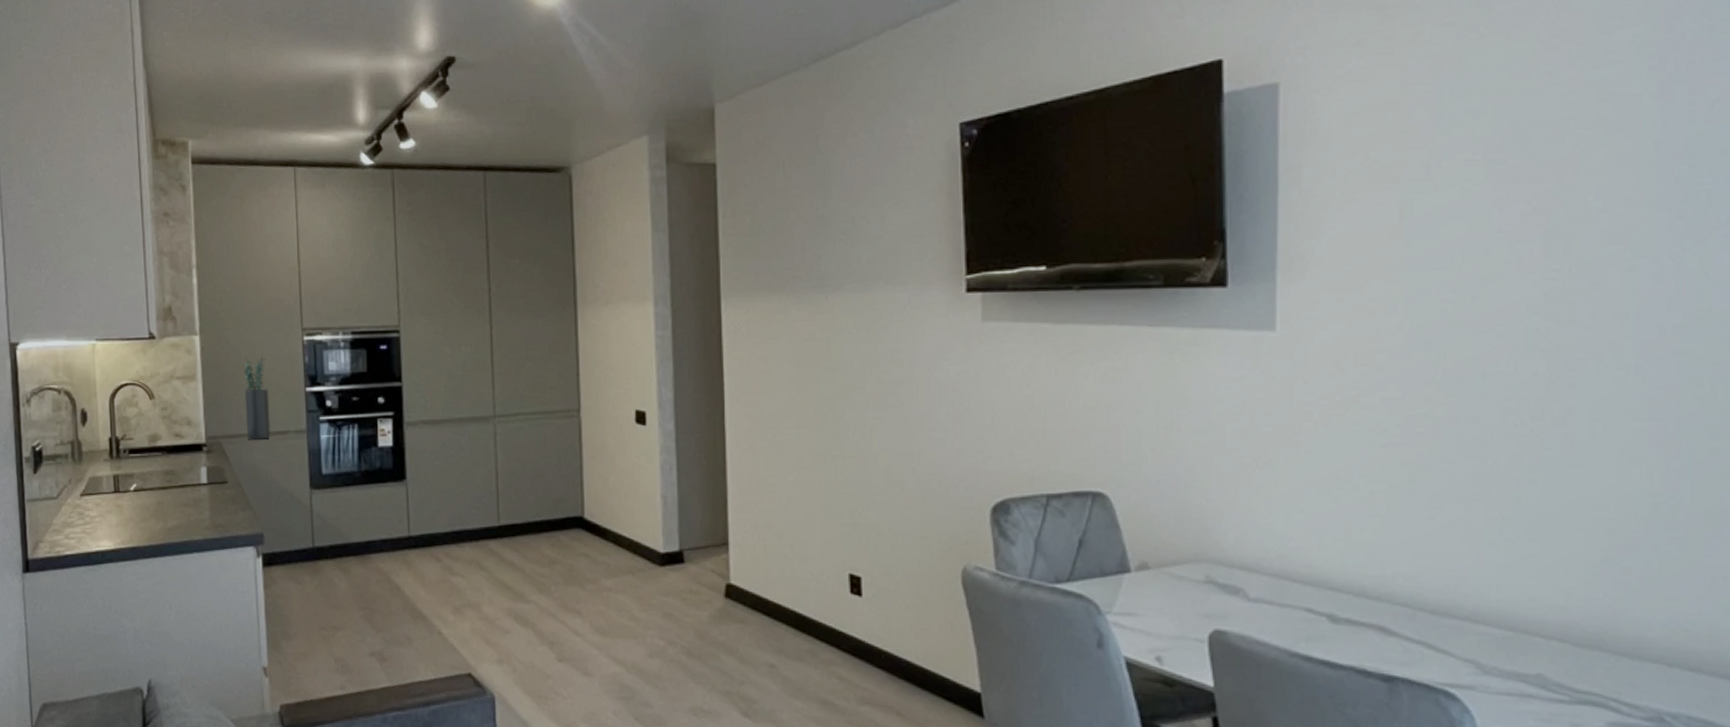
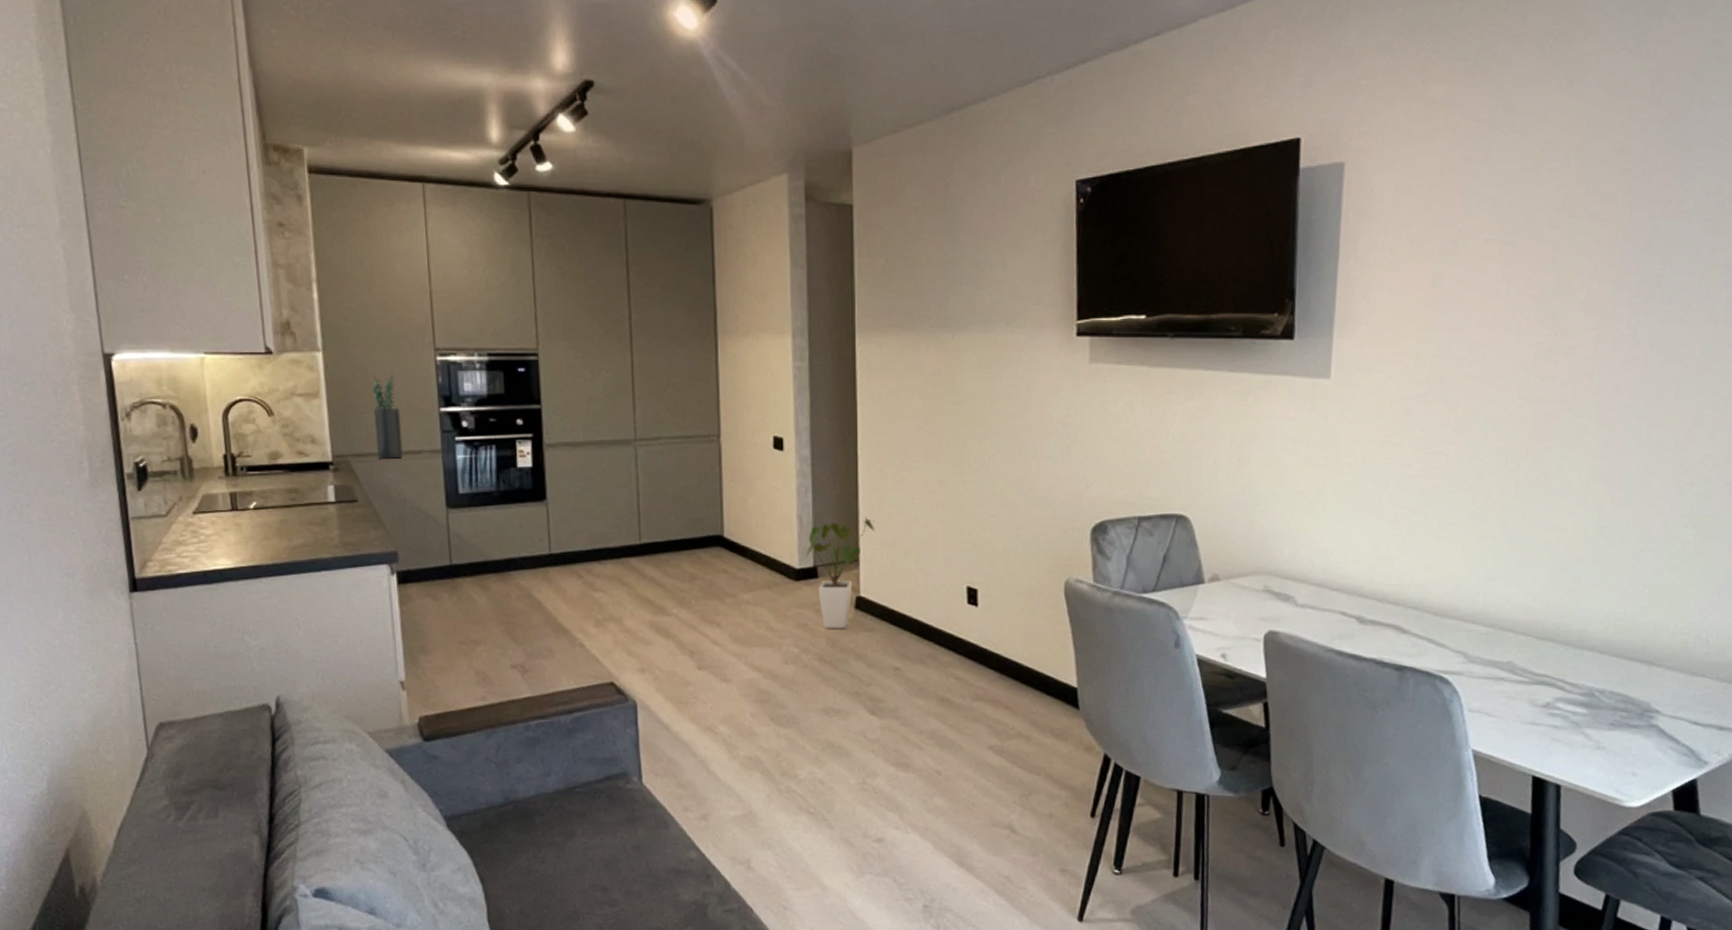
house plant: none [671,496,746,620] -> present [806,517,876,629]

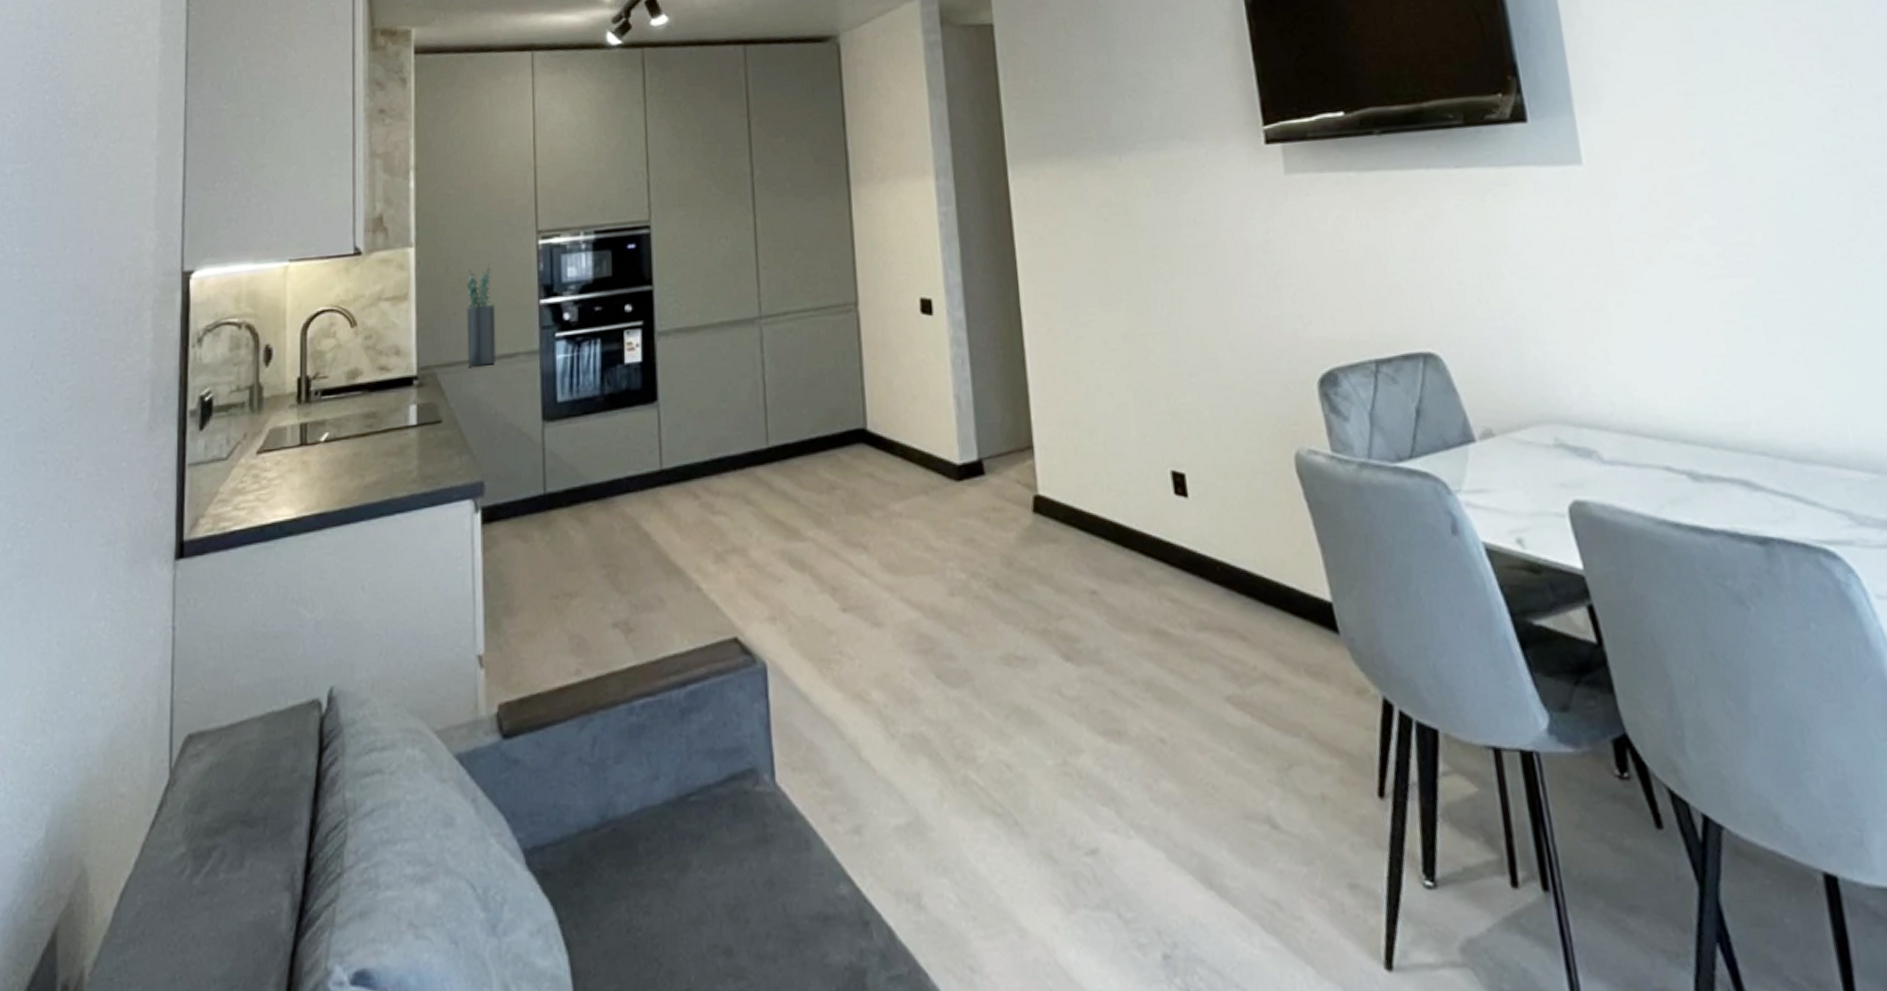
house plant: present [806,517,876,629] -> none [967,390,1050,544]

